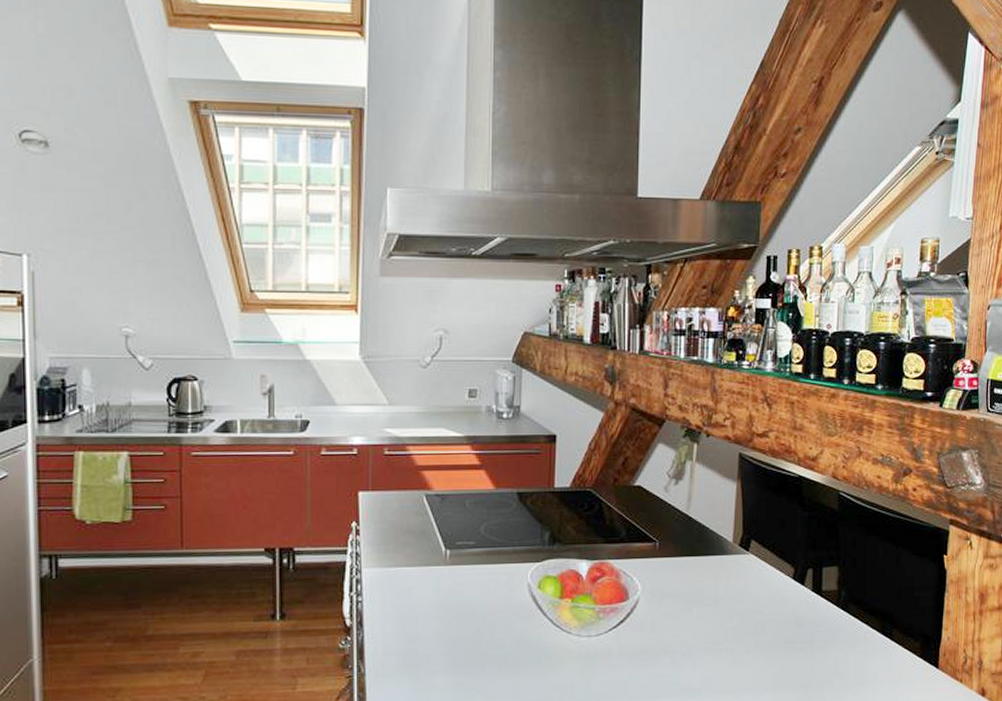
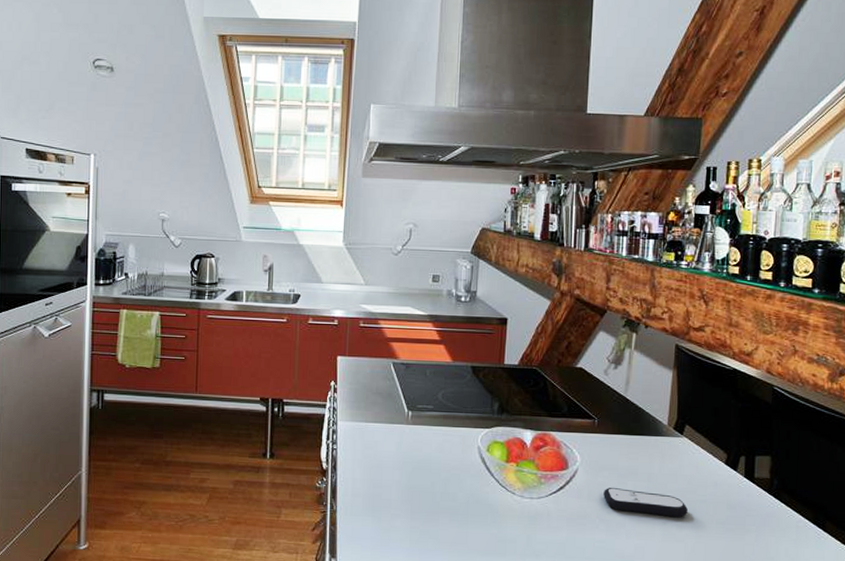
remote control: none [667,615,755,642] -> present [603,487,688,518]

